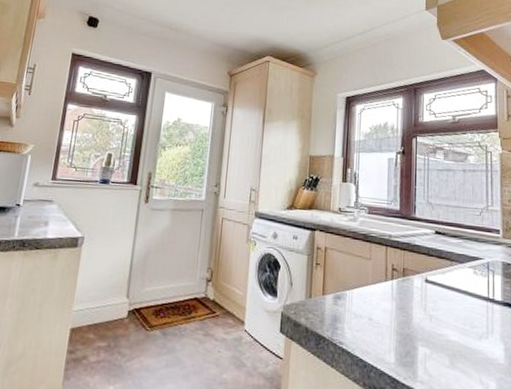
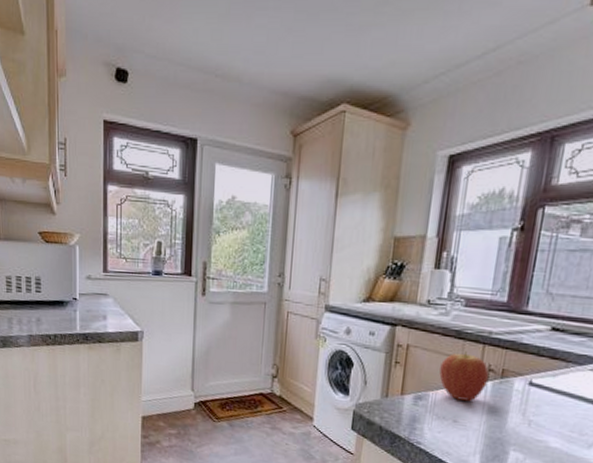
fruit: none [353,252,394,299] -> present [439,350,489,401]

